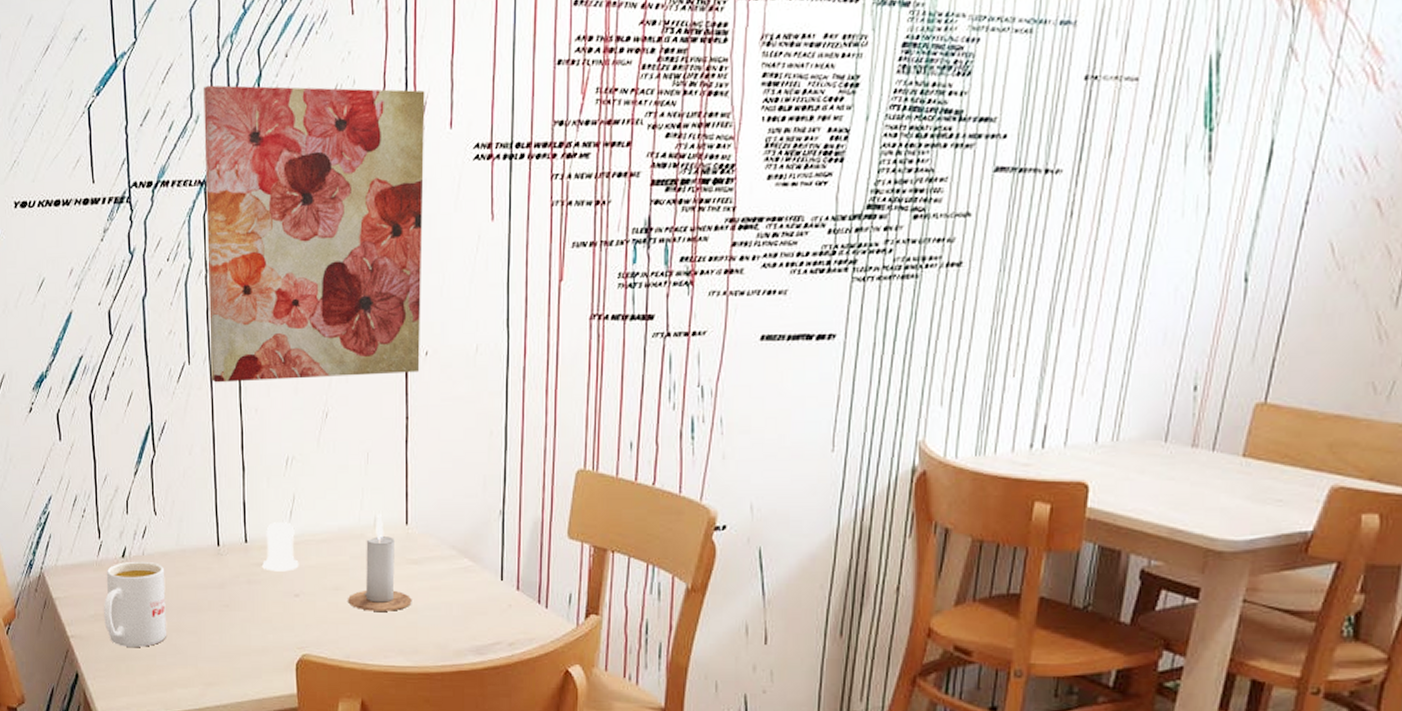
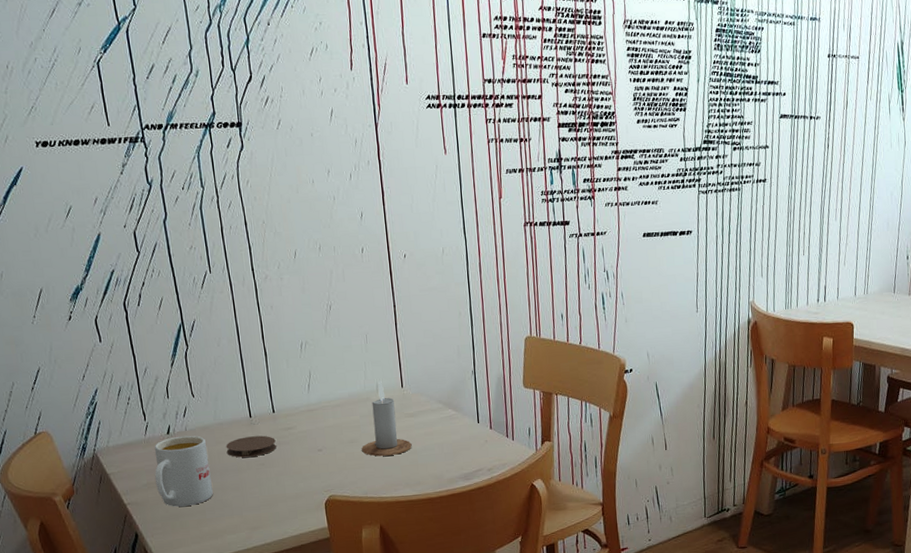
coaster: none [186,570,245,595] -> present [226,435,276,458]
wall art: present [204,85,425,383] -> none [200,46,401,287]
salt shaker: present [262,522,299,572] -> none [289,394,320,434]

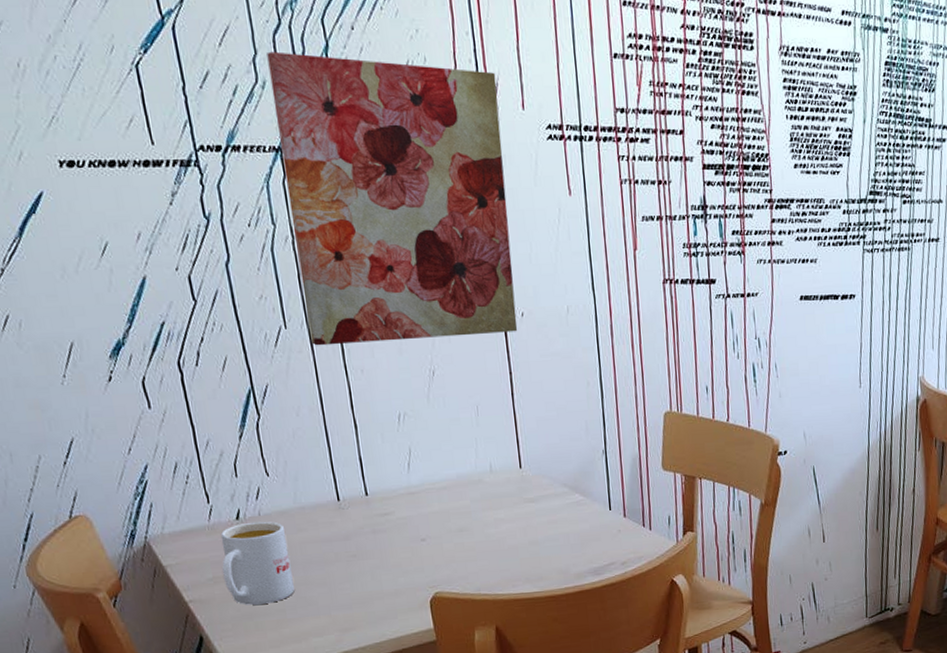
wall art: none [200,46,401,287] -> present [267,51,518,346]
coaster: present [226,435,276,458] -> none [309,522,371,548]
candle: present [361,381,412,457] -> none [473,460,533,548]

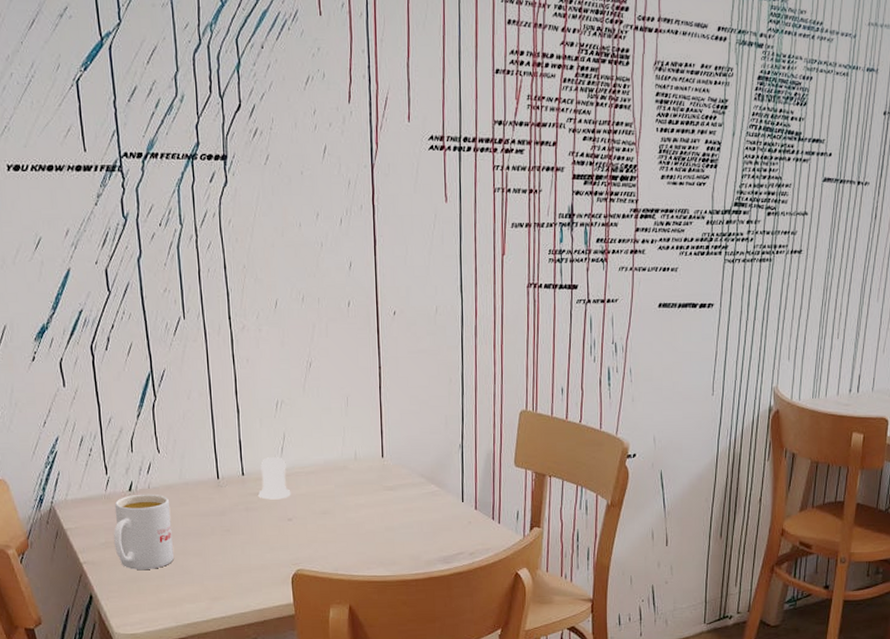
wall art: present [267,51,518,346] -> none [187,68,389,336]
salt shaker: none [385,474,423,520] -> present [258,457,291,500]

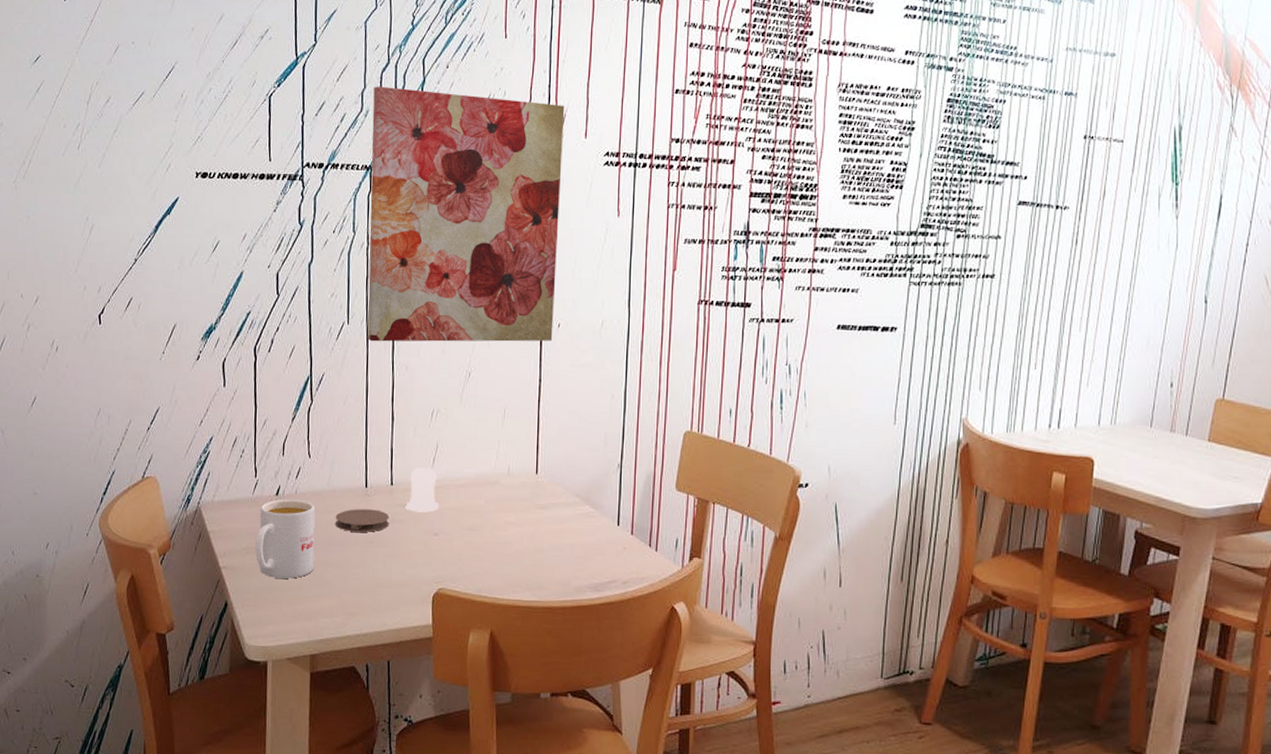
wall art: none [187,68,389,336] -> present [367,86,565,342]
coaster: none [190,499,244,522] -> present [335,509,389,532]

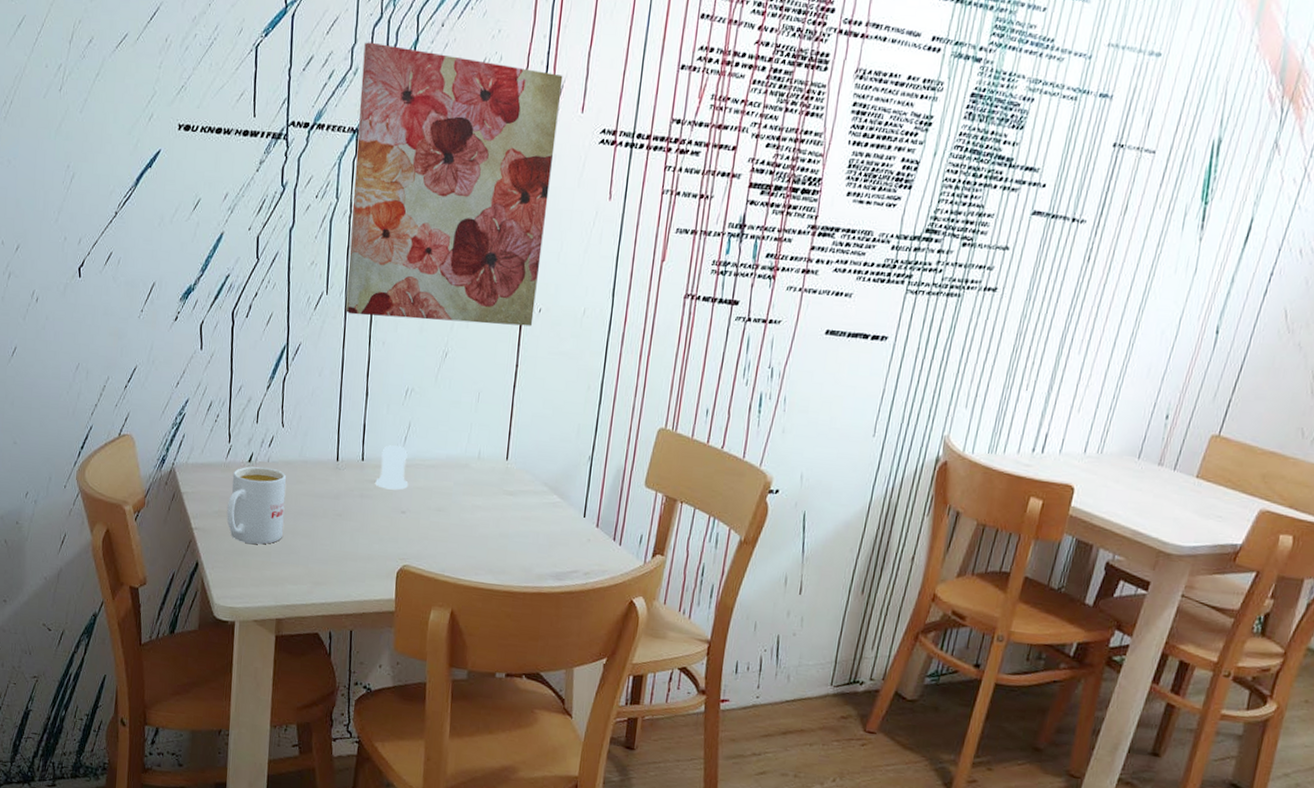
coaster: present [335,509,389,532] -> none [305,481,359,505]

